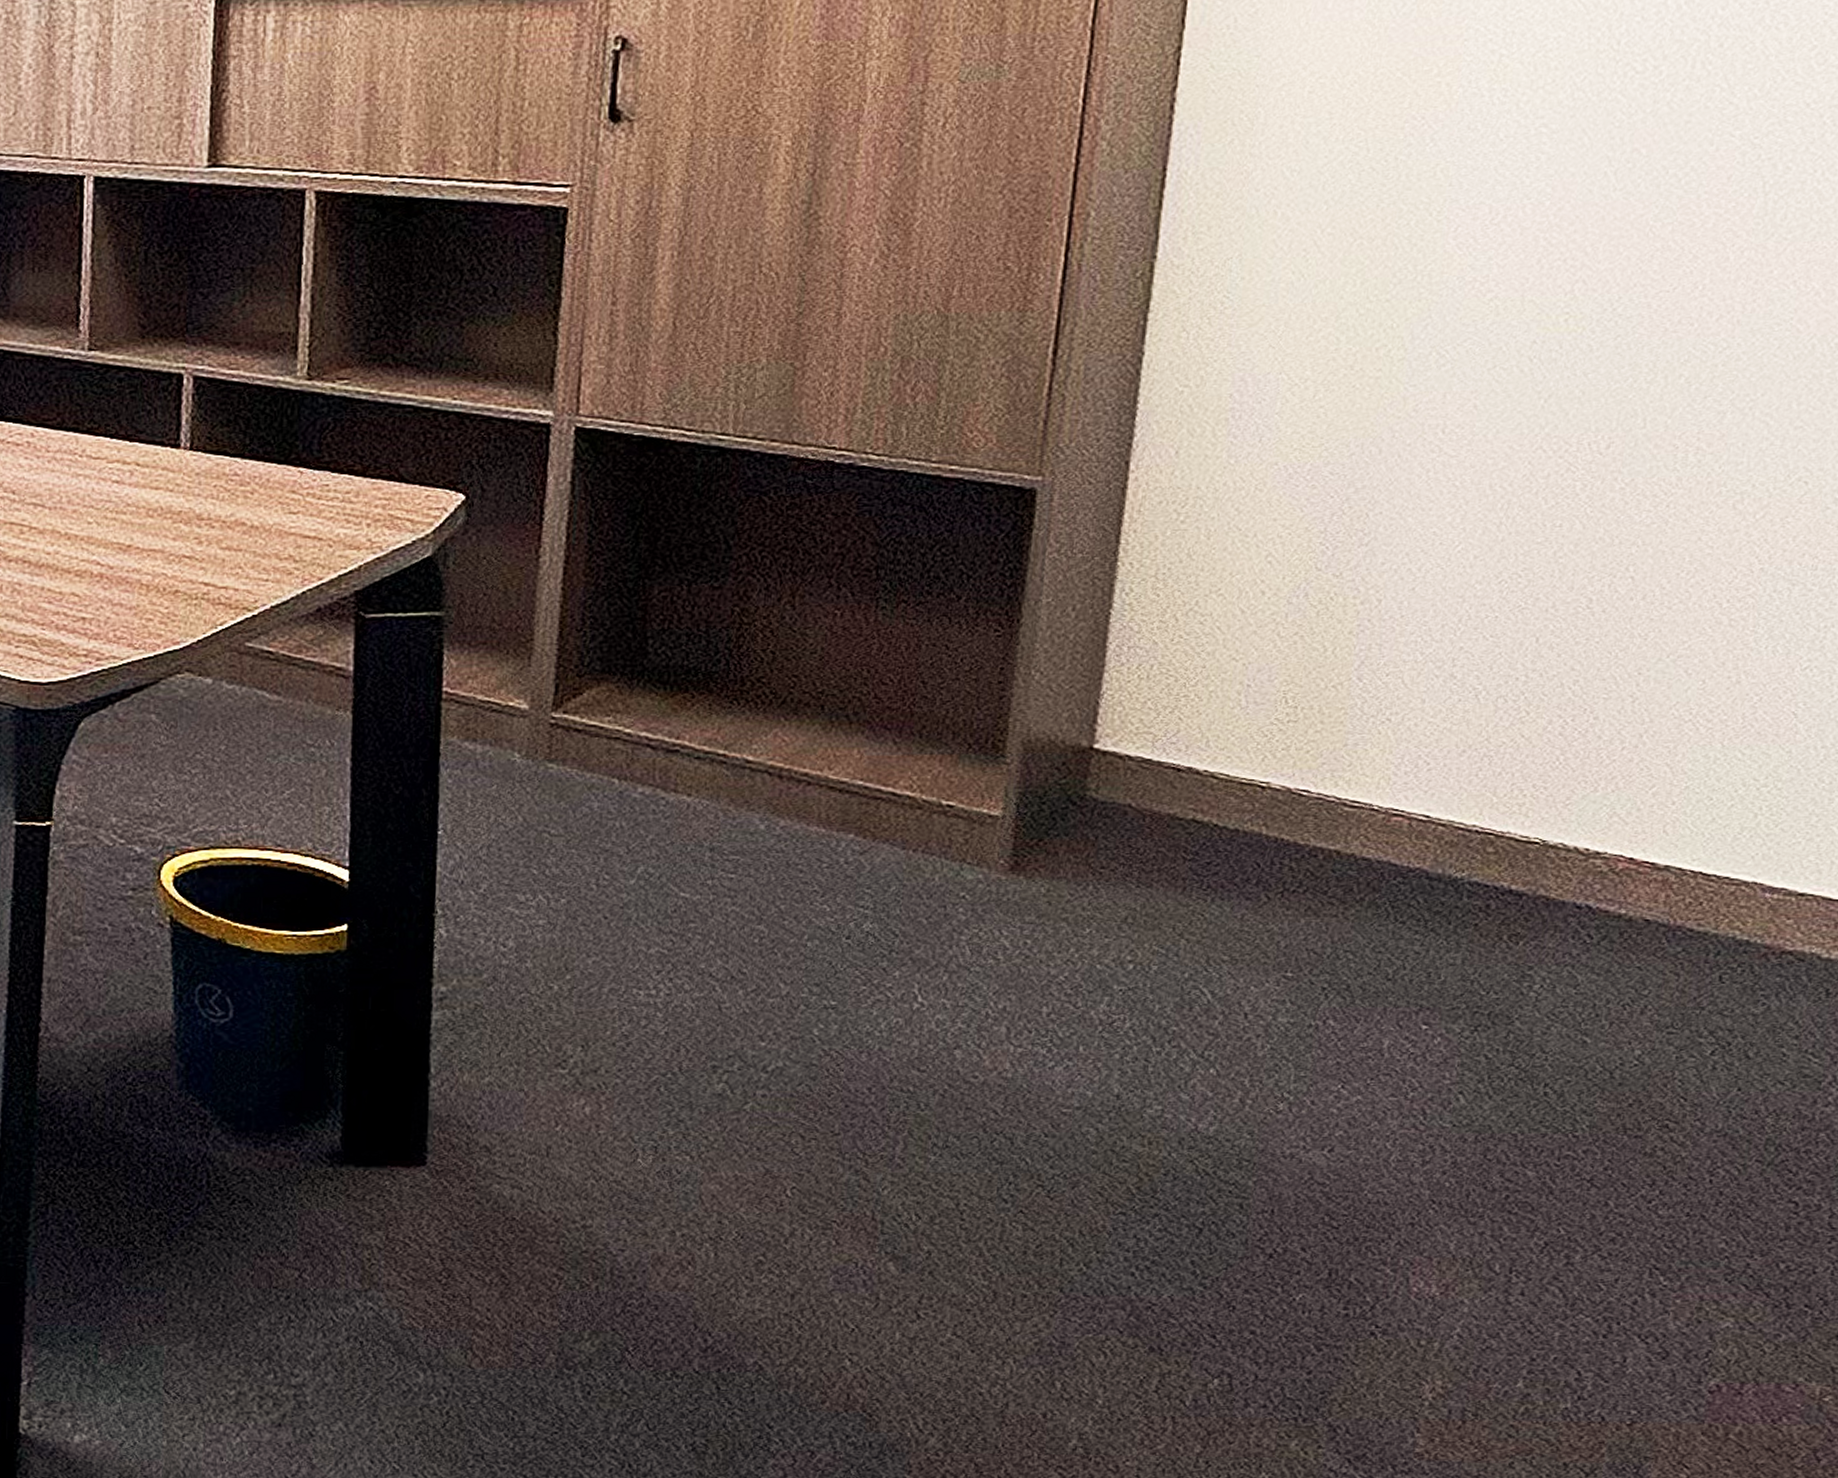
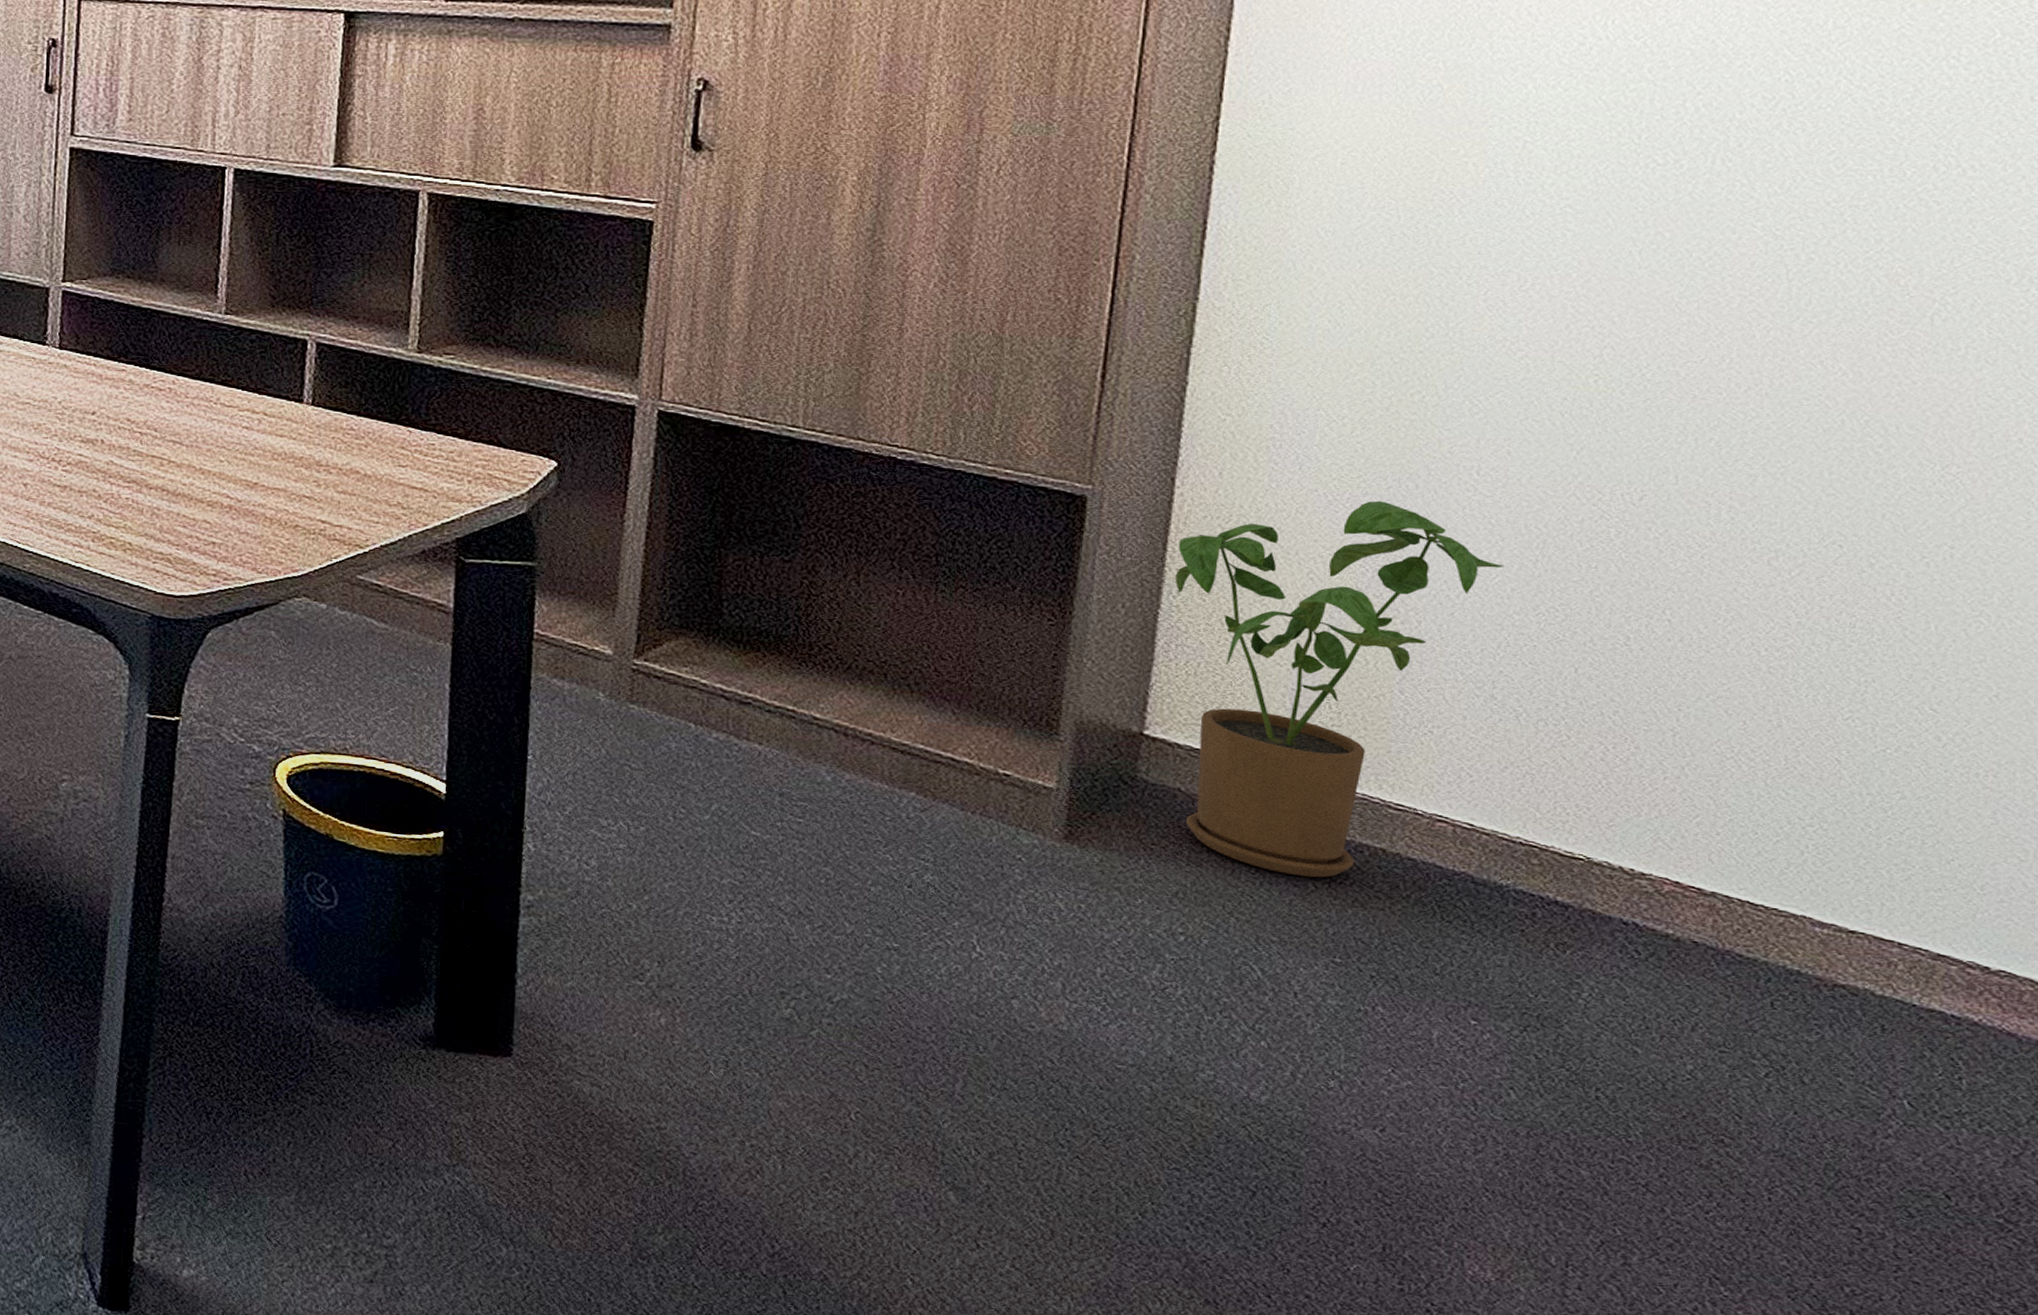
house plant: none [1127,470,1468,888] -> present [1174,500,1505,878]

